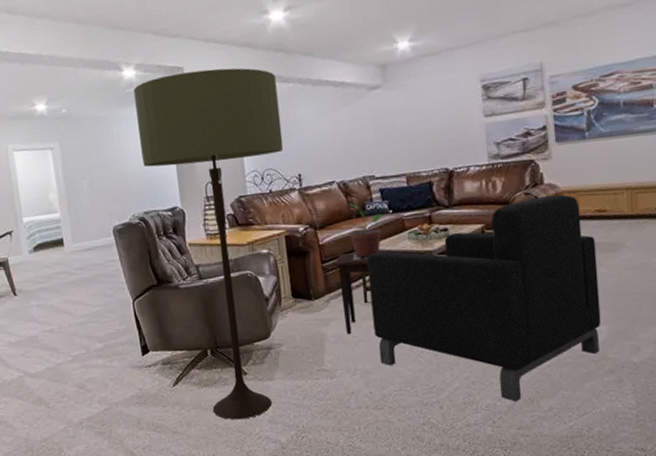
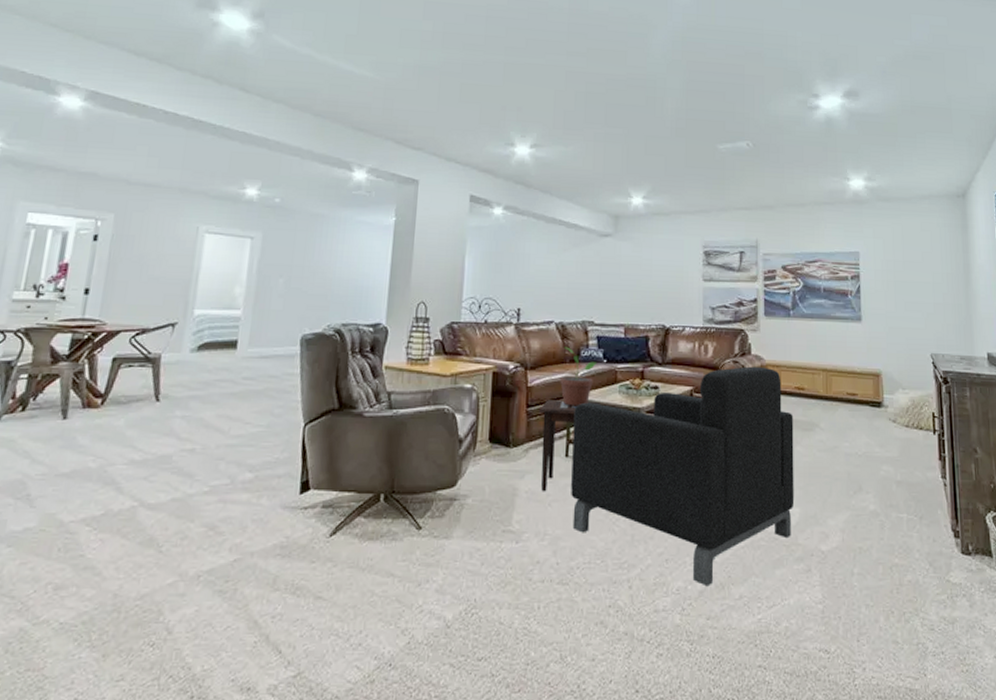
floor lamp: present [133,68,283,420] -> none [353,185,511,586]

